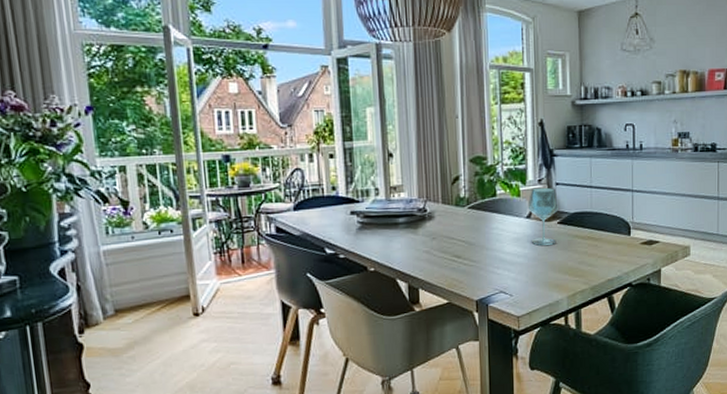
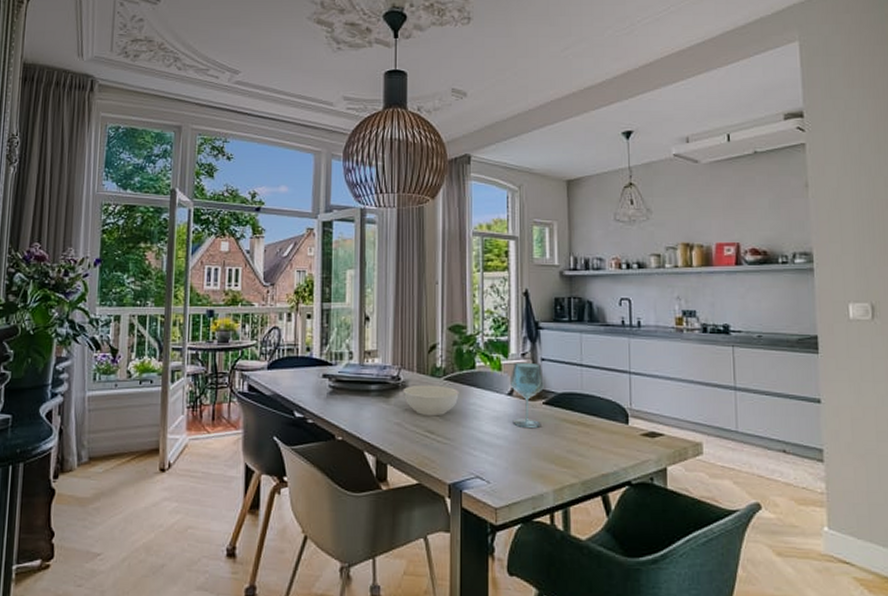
bowl: none [429,213,482,243] -> present [402,384,459,417]

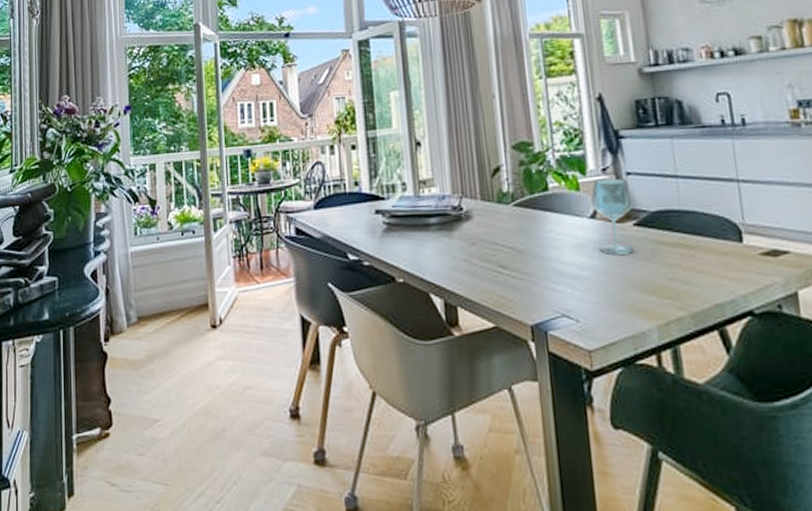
bowl: present [402,384,459,417] -> none [466,212,533,249]

